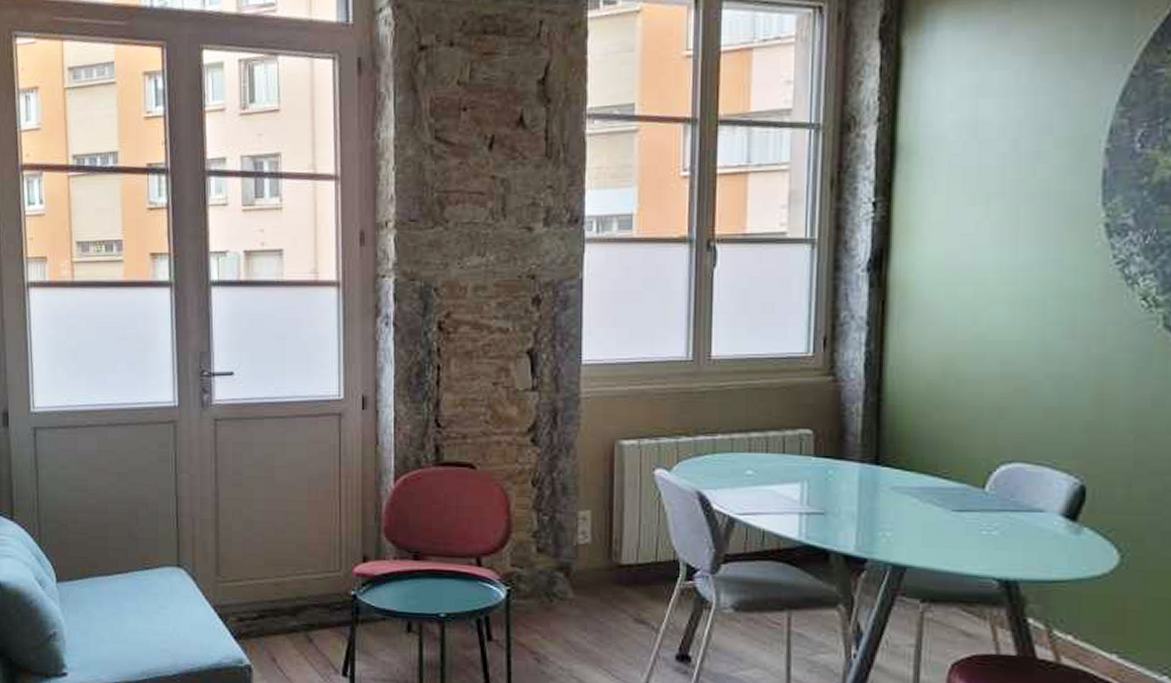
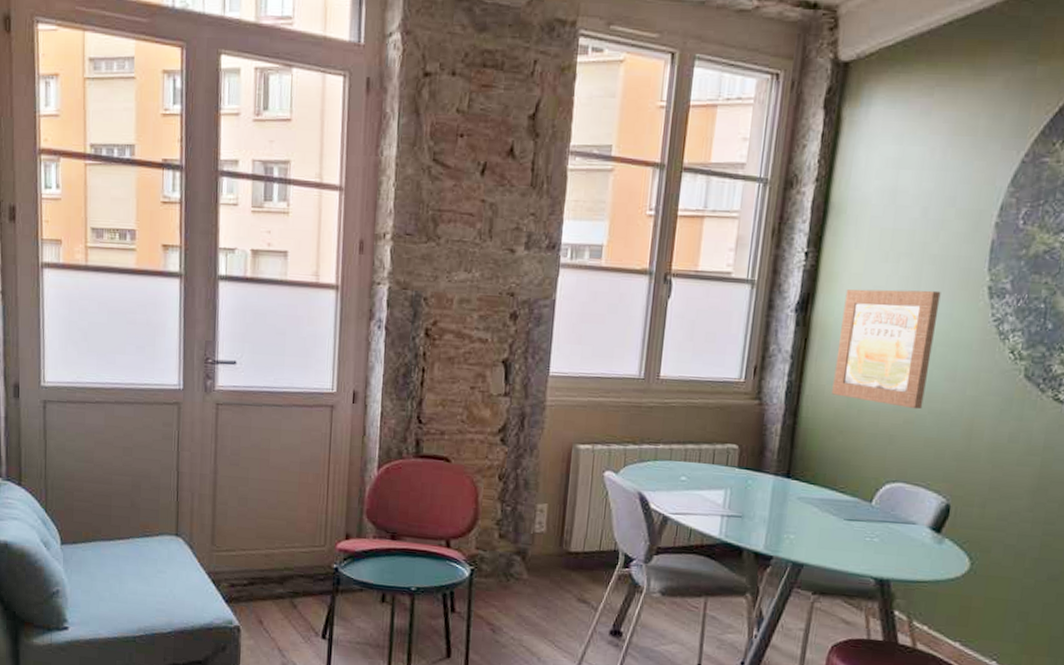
wall art: none [921,233,1046,375] -> present [832,289,941,410]

